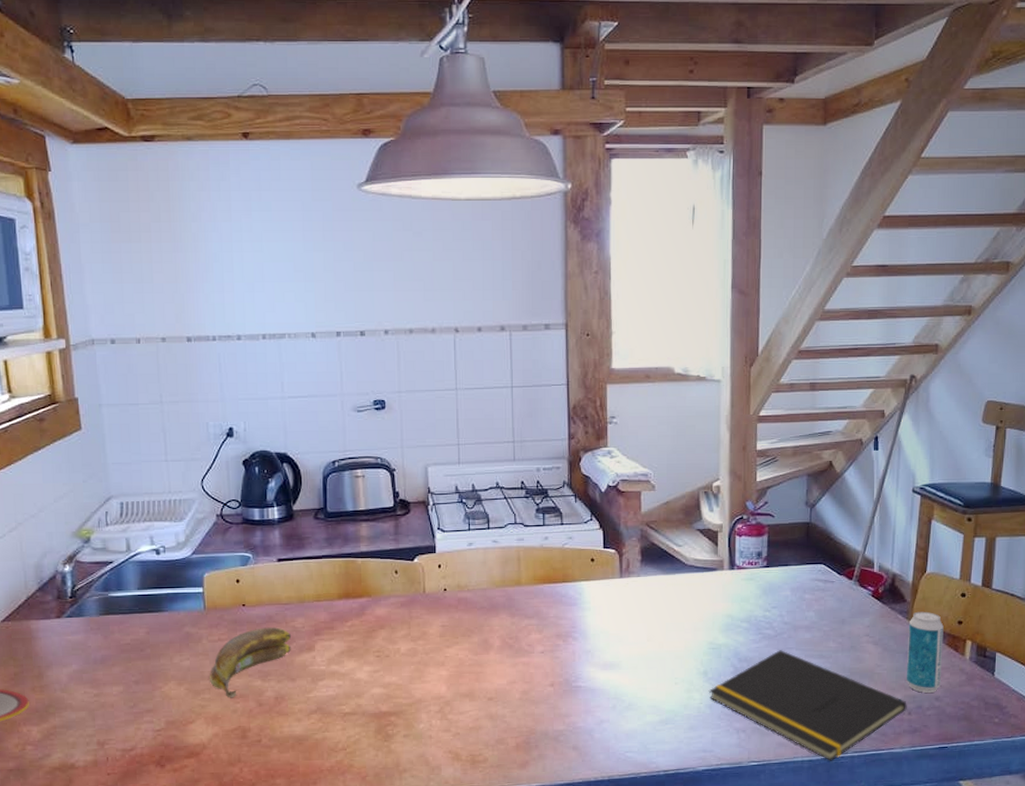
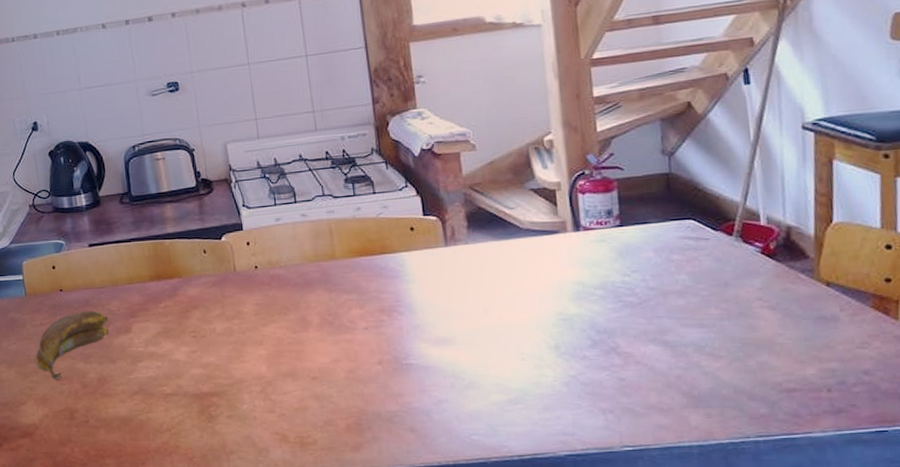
notepad: present [708,650,907,761] -> none [563,319,825,447]
beverage can: present [907,611,944,693] -> none [815,268,869,366]

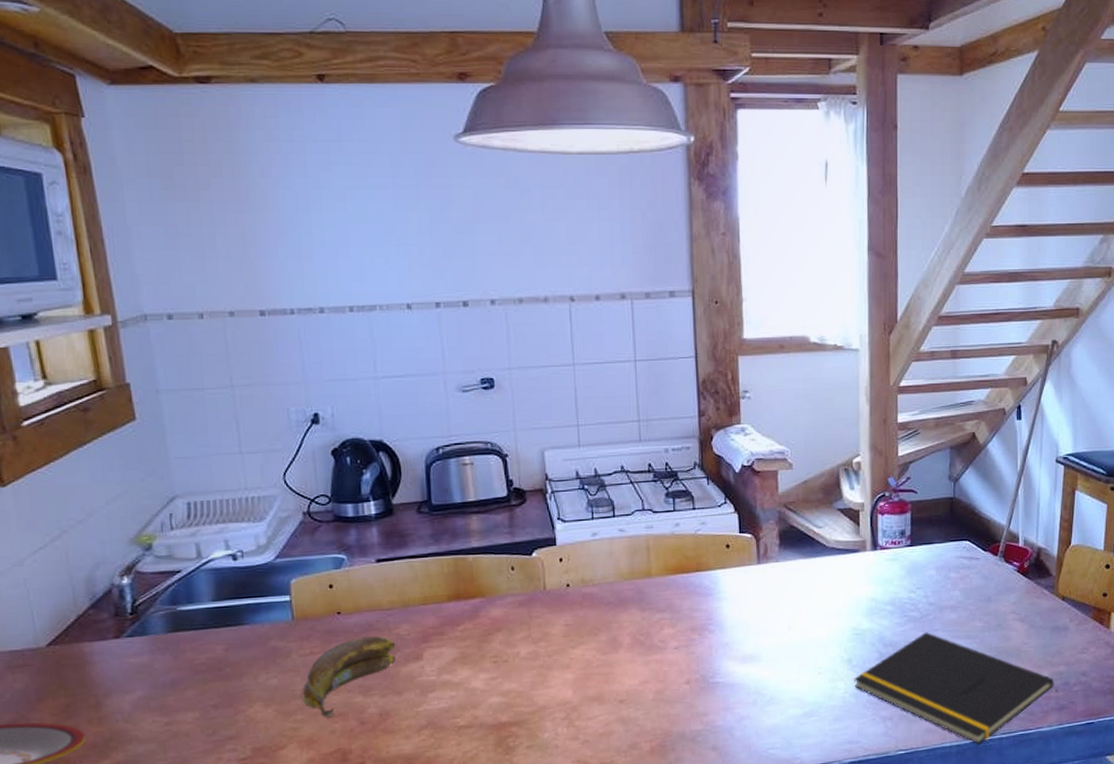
notepad: none [563,319,825,447] -> present [853,632,1054,745]

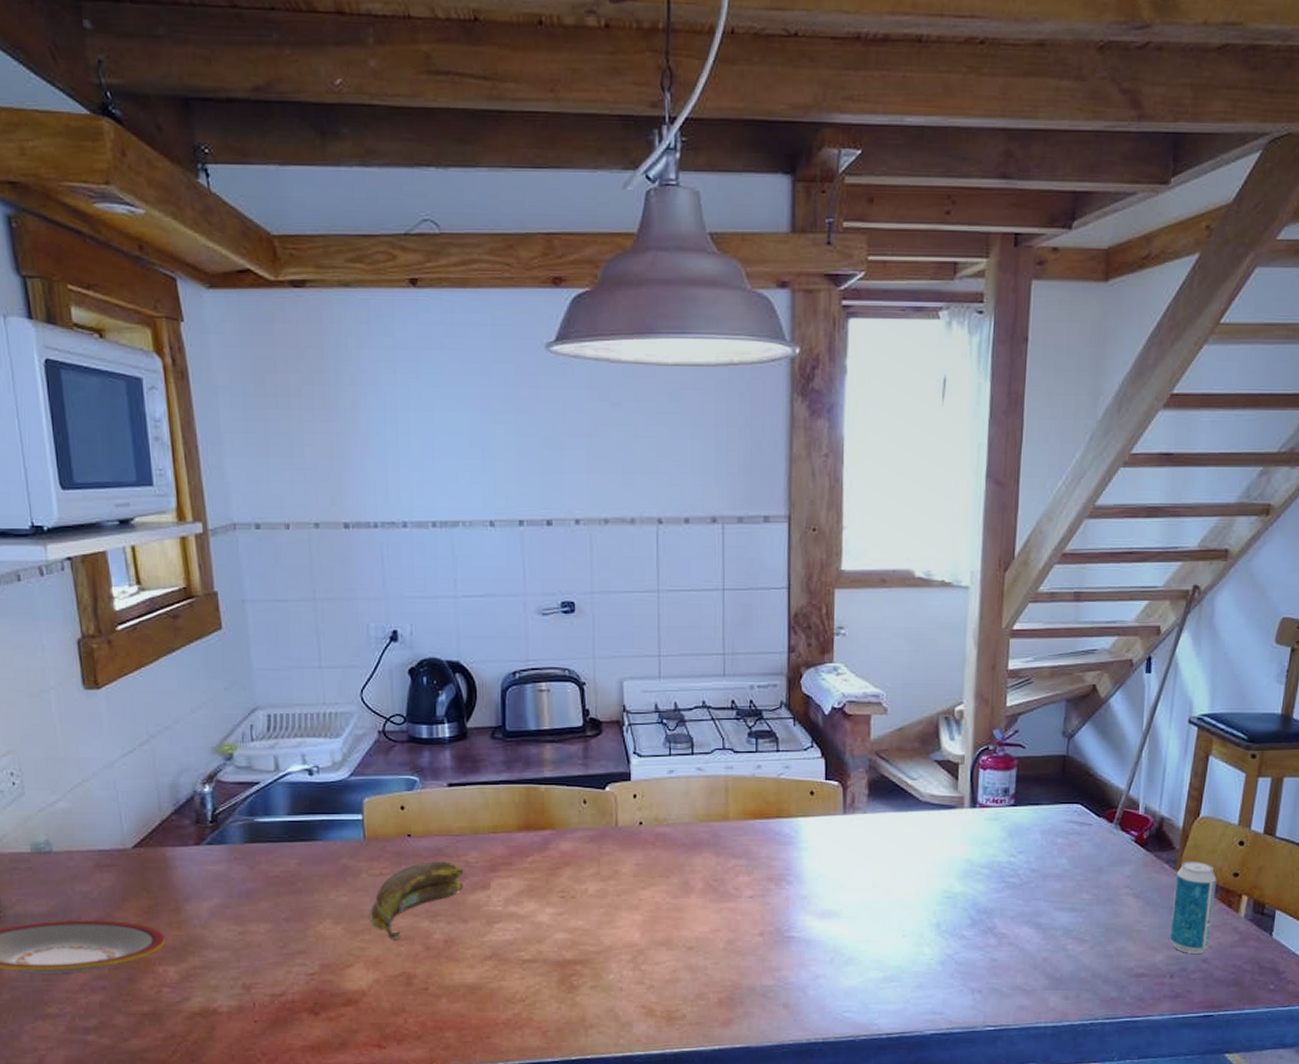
notepad: present [853,632,1054,745] -> none [941,901,1170,1028]
beverage can: none [1053,585,1089,669] -> present [1170,861,1217,953]

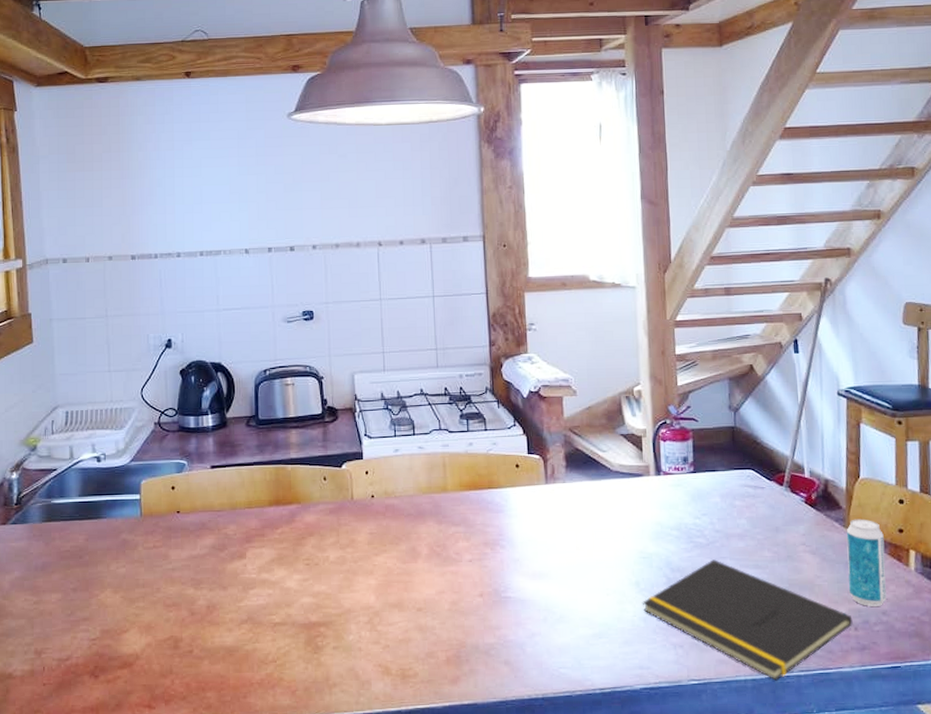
banana: present [370,861,464,940] -> none [144,534,224,607]
notepad: none [941,901,1170,1028] -> present [642,559,853,681]

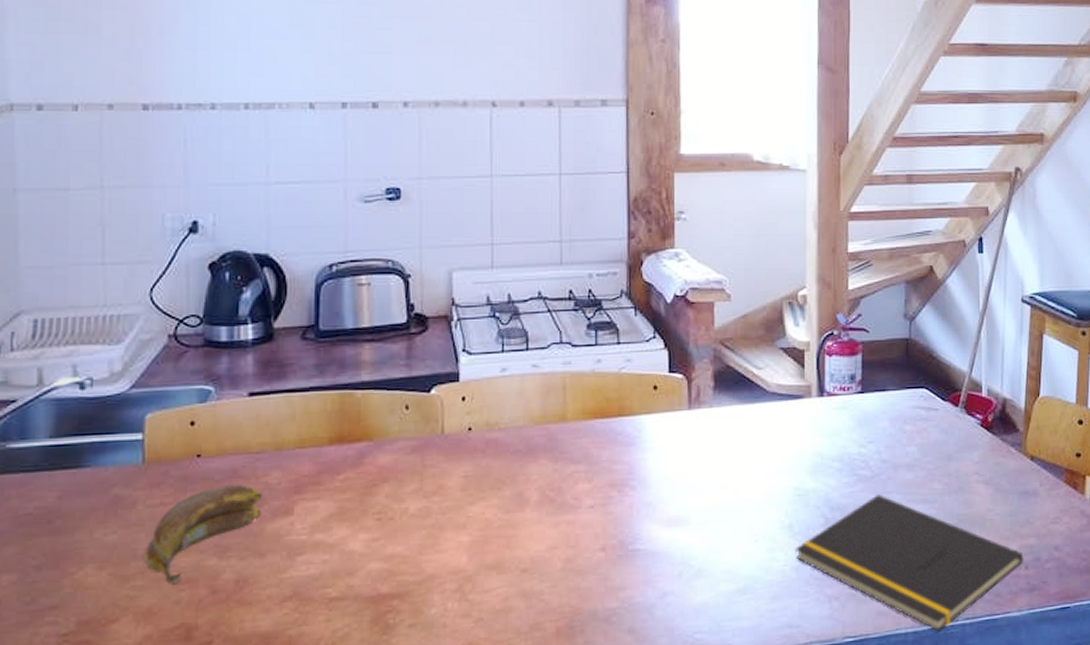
banana: none [144,534,224,607] -> present [144,484,263,585]
beverage can: present [846,519,887,606] -> none [1022,442,1061,541]

